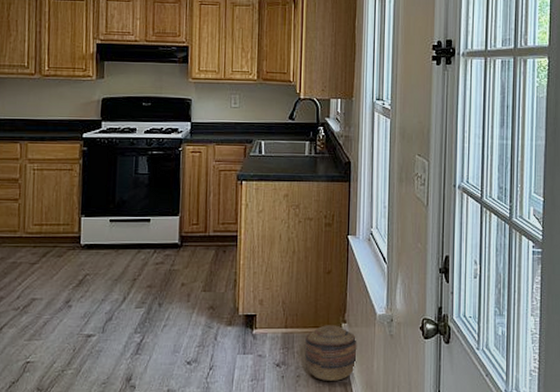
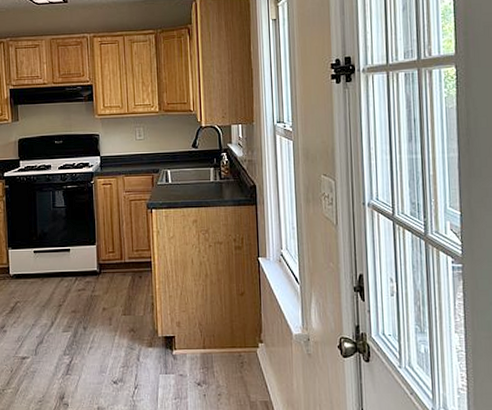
basket: present [305,325,357,381] -> none [224,345,276,399]

